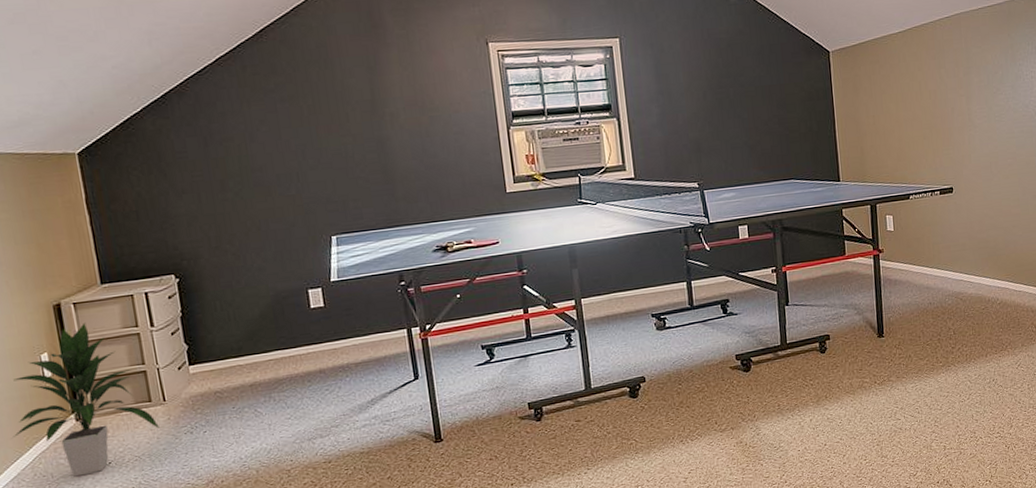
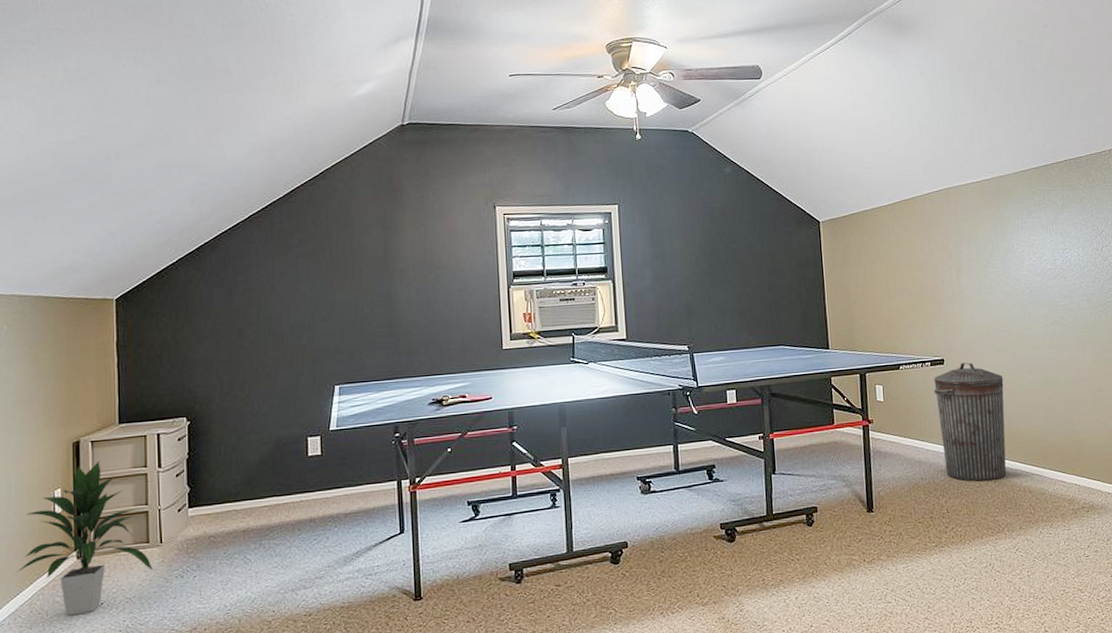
trash can: none [943,190,1011,304] -> present [934,362,1007,482]

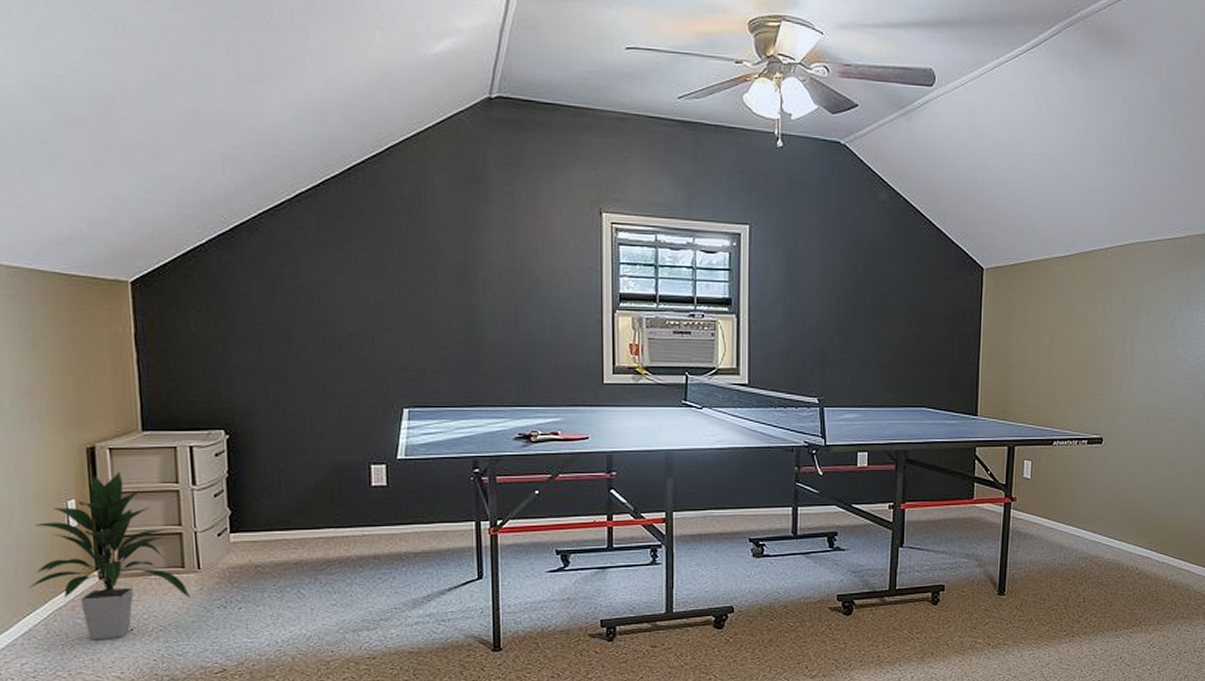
trash can: present [934,362,1007,482] -> none [1087,444,1164,572]

